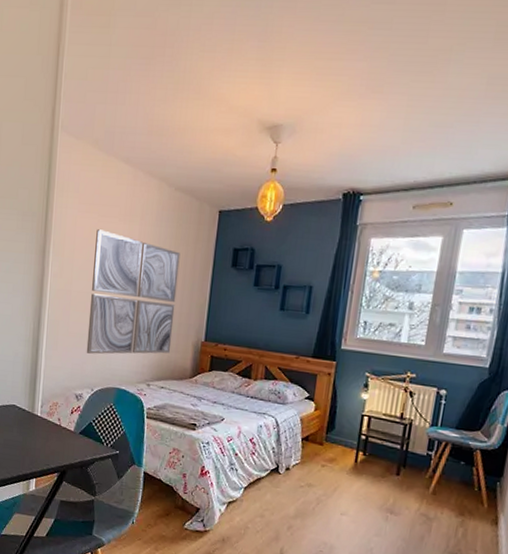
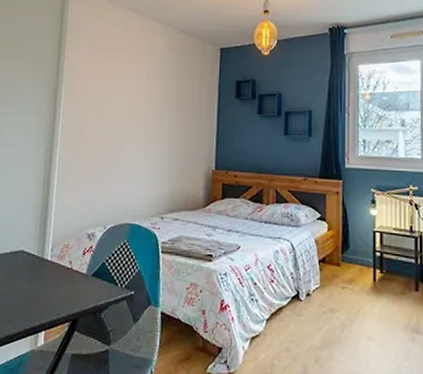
wall art: present [86,229,181,354] -> none [98,71,187,191]

